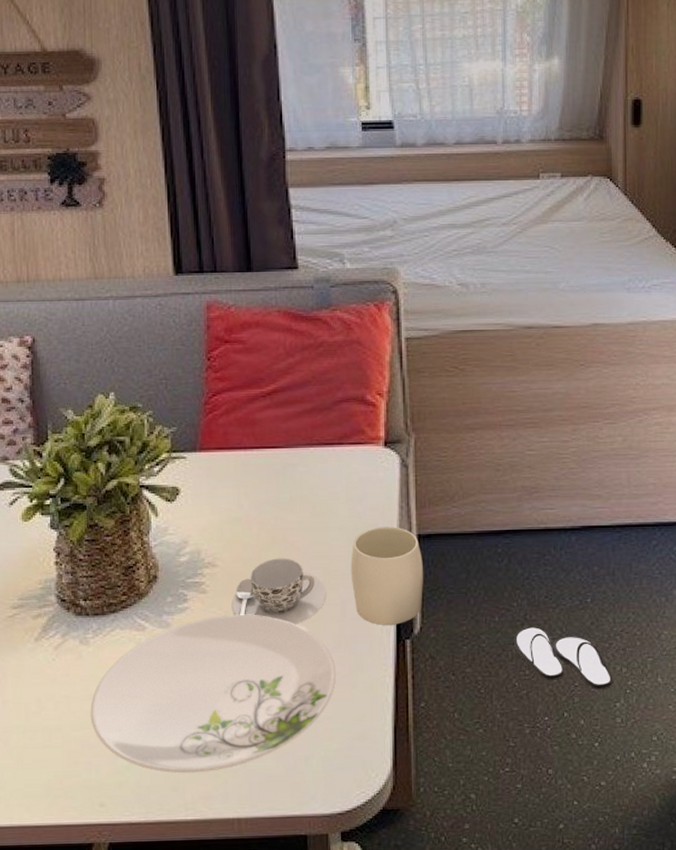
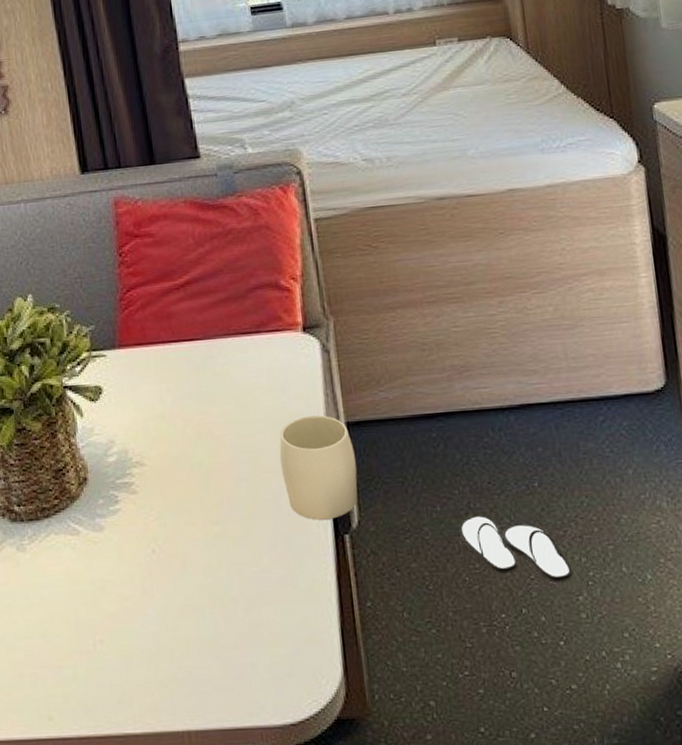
plate: present [90,614,336,773] -> none [31,514,276,684]
teacup: present [231,558,327,625] -> none [162,453,259,523]

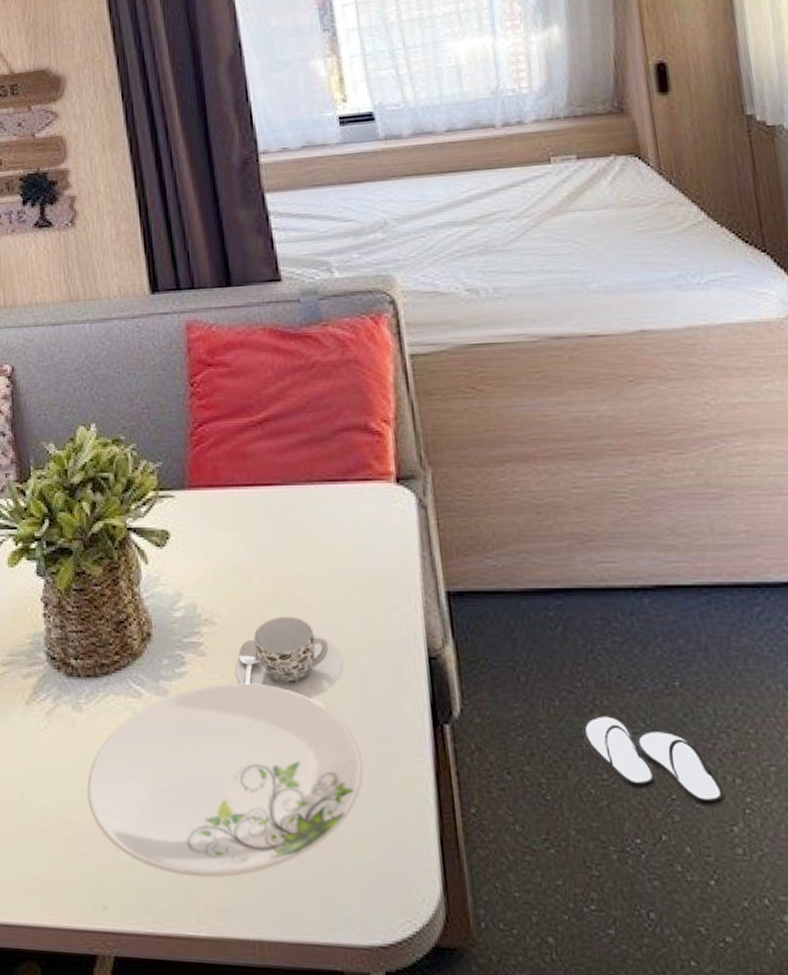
plate: none [31,514,276,684] -> present [87,683,363,878]
teacup: none [162,453,259,523] -> present [234,616,344,699]
mug: present [279,415,358,520] -> none [368,581,461,704]

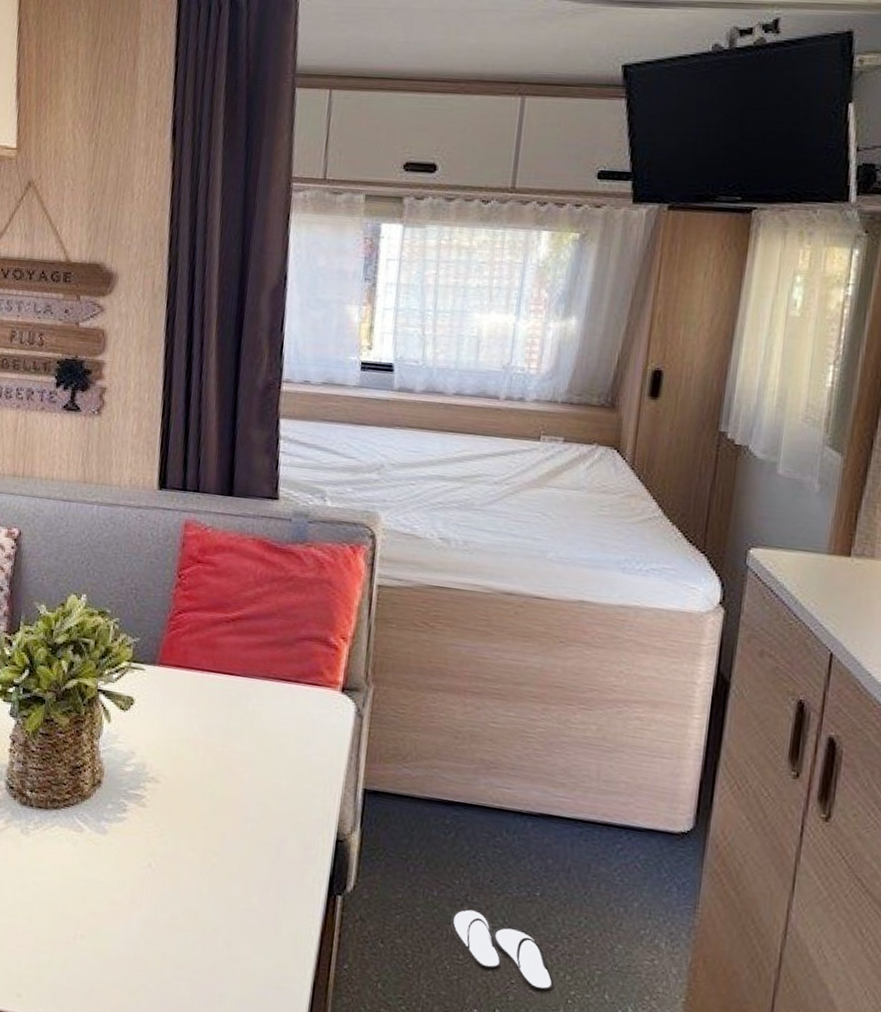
plate: present [87,683,363,878] -> none [20,831,262,987]
teacup: present [234,616,344,699] -> none [168,785,264,857]

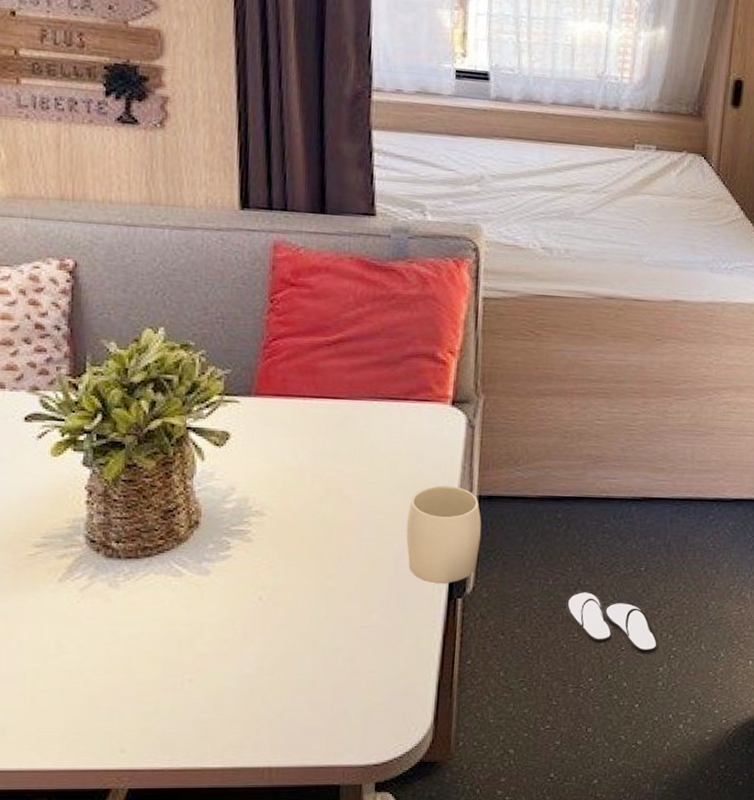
mug: none [290,773,366,878] -> present [406,485,482,583]

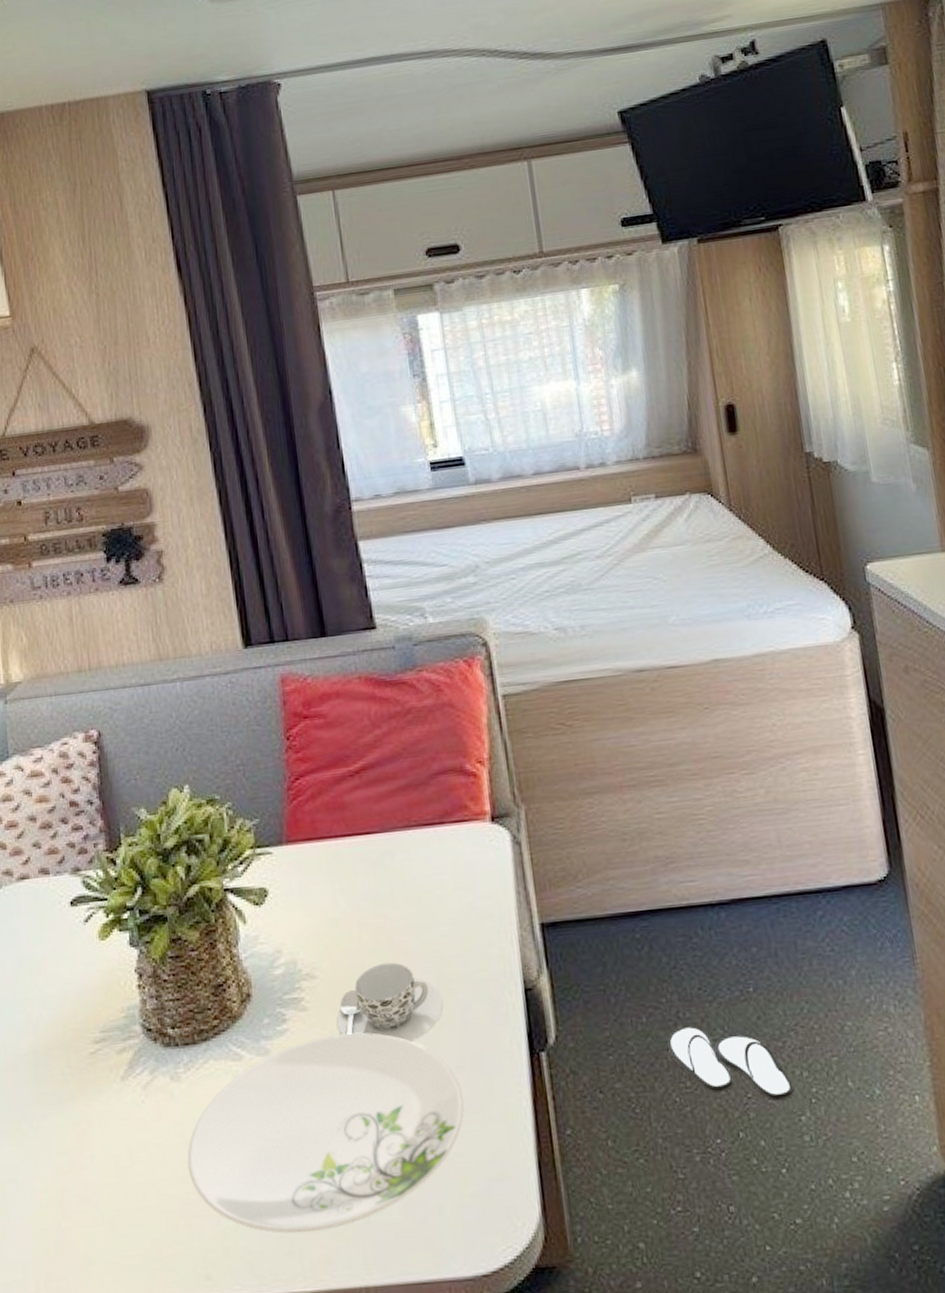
plate: none [116,565,383,722] -> present [187,1033,464,1233]
teacup: none [277,510,380,578] -> present [336,962,444,1042]
mug: present [406,485,482,583] -> none [466,916,555,1036]

